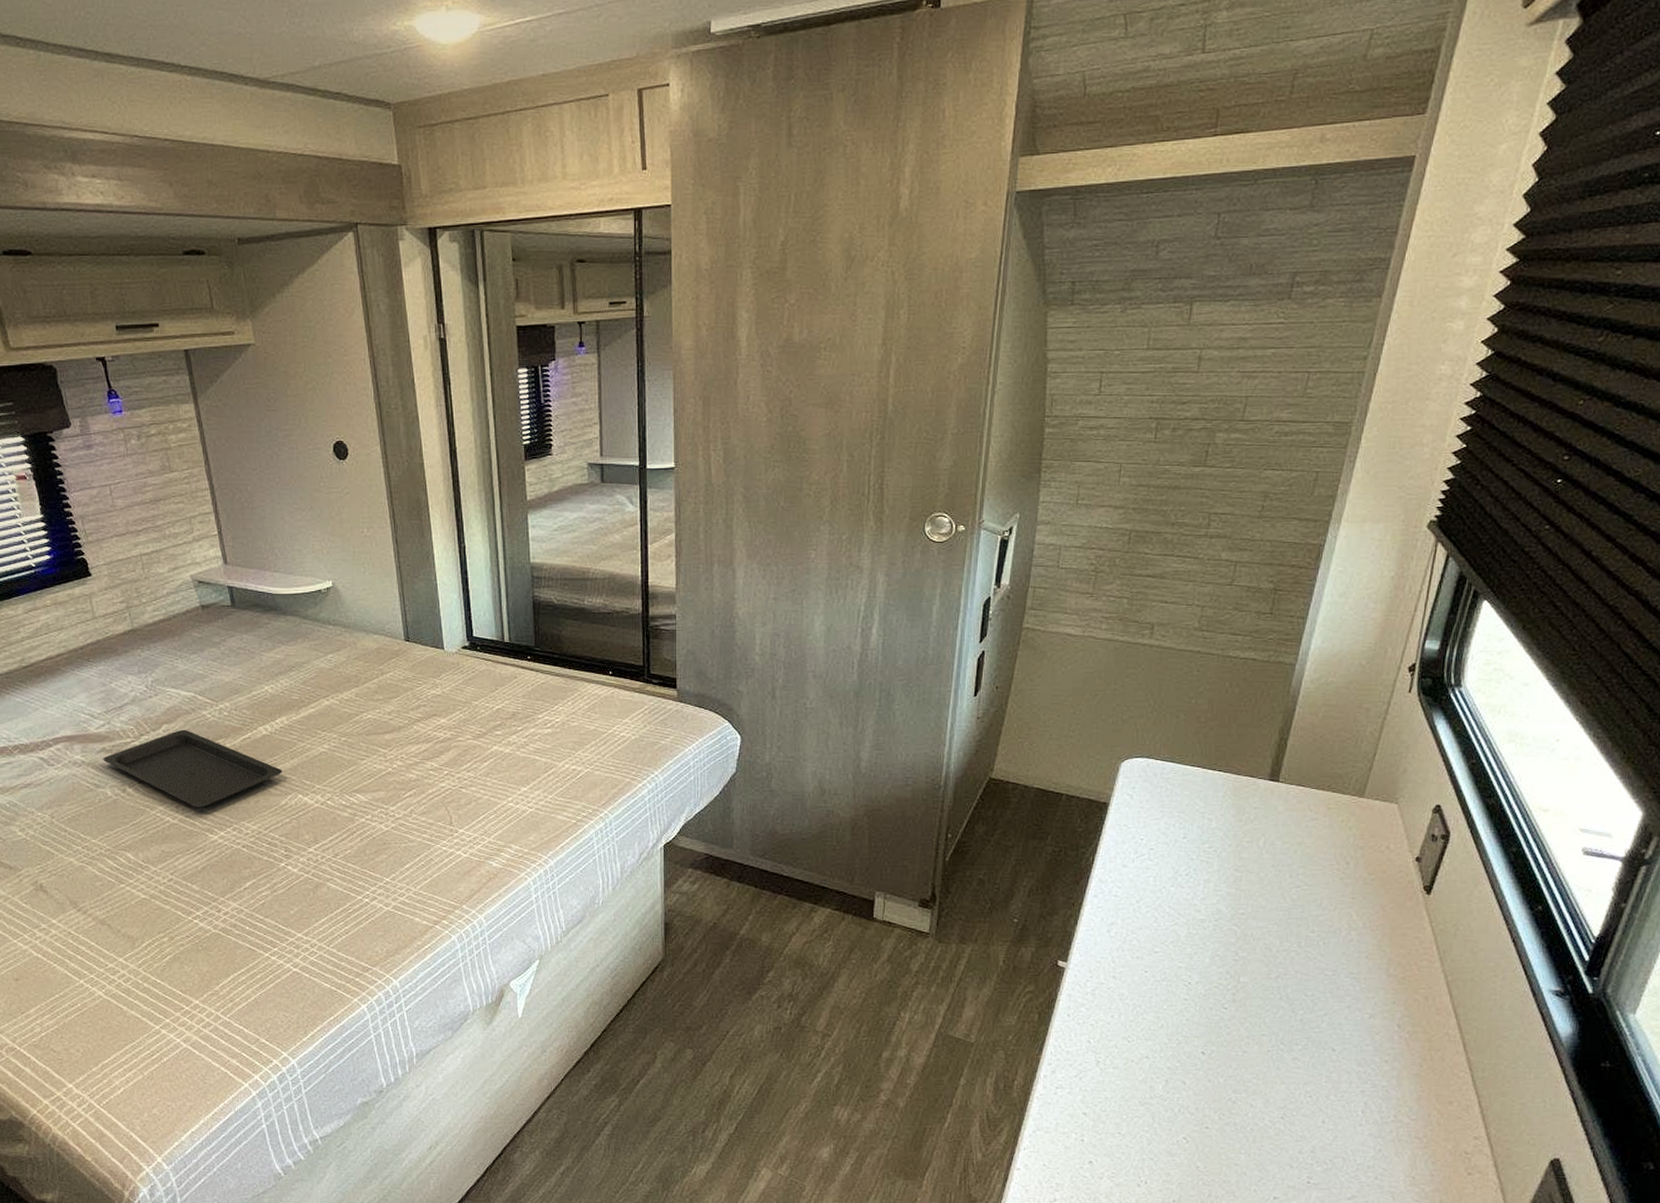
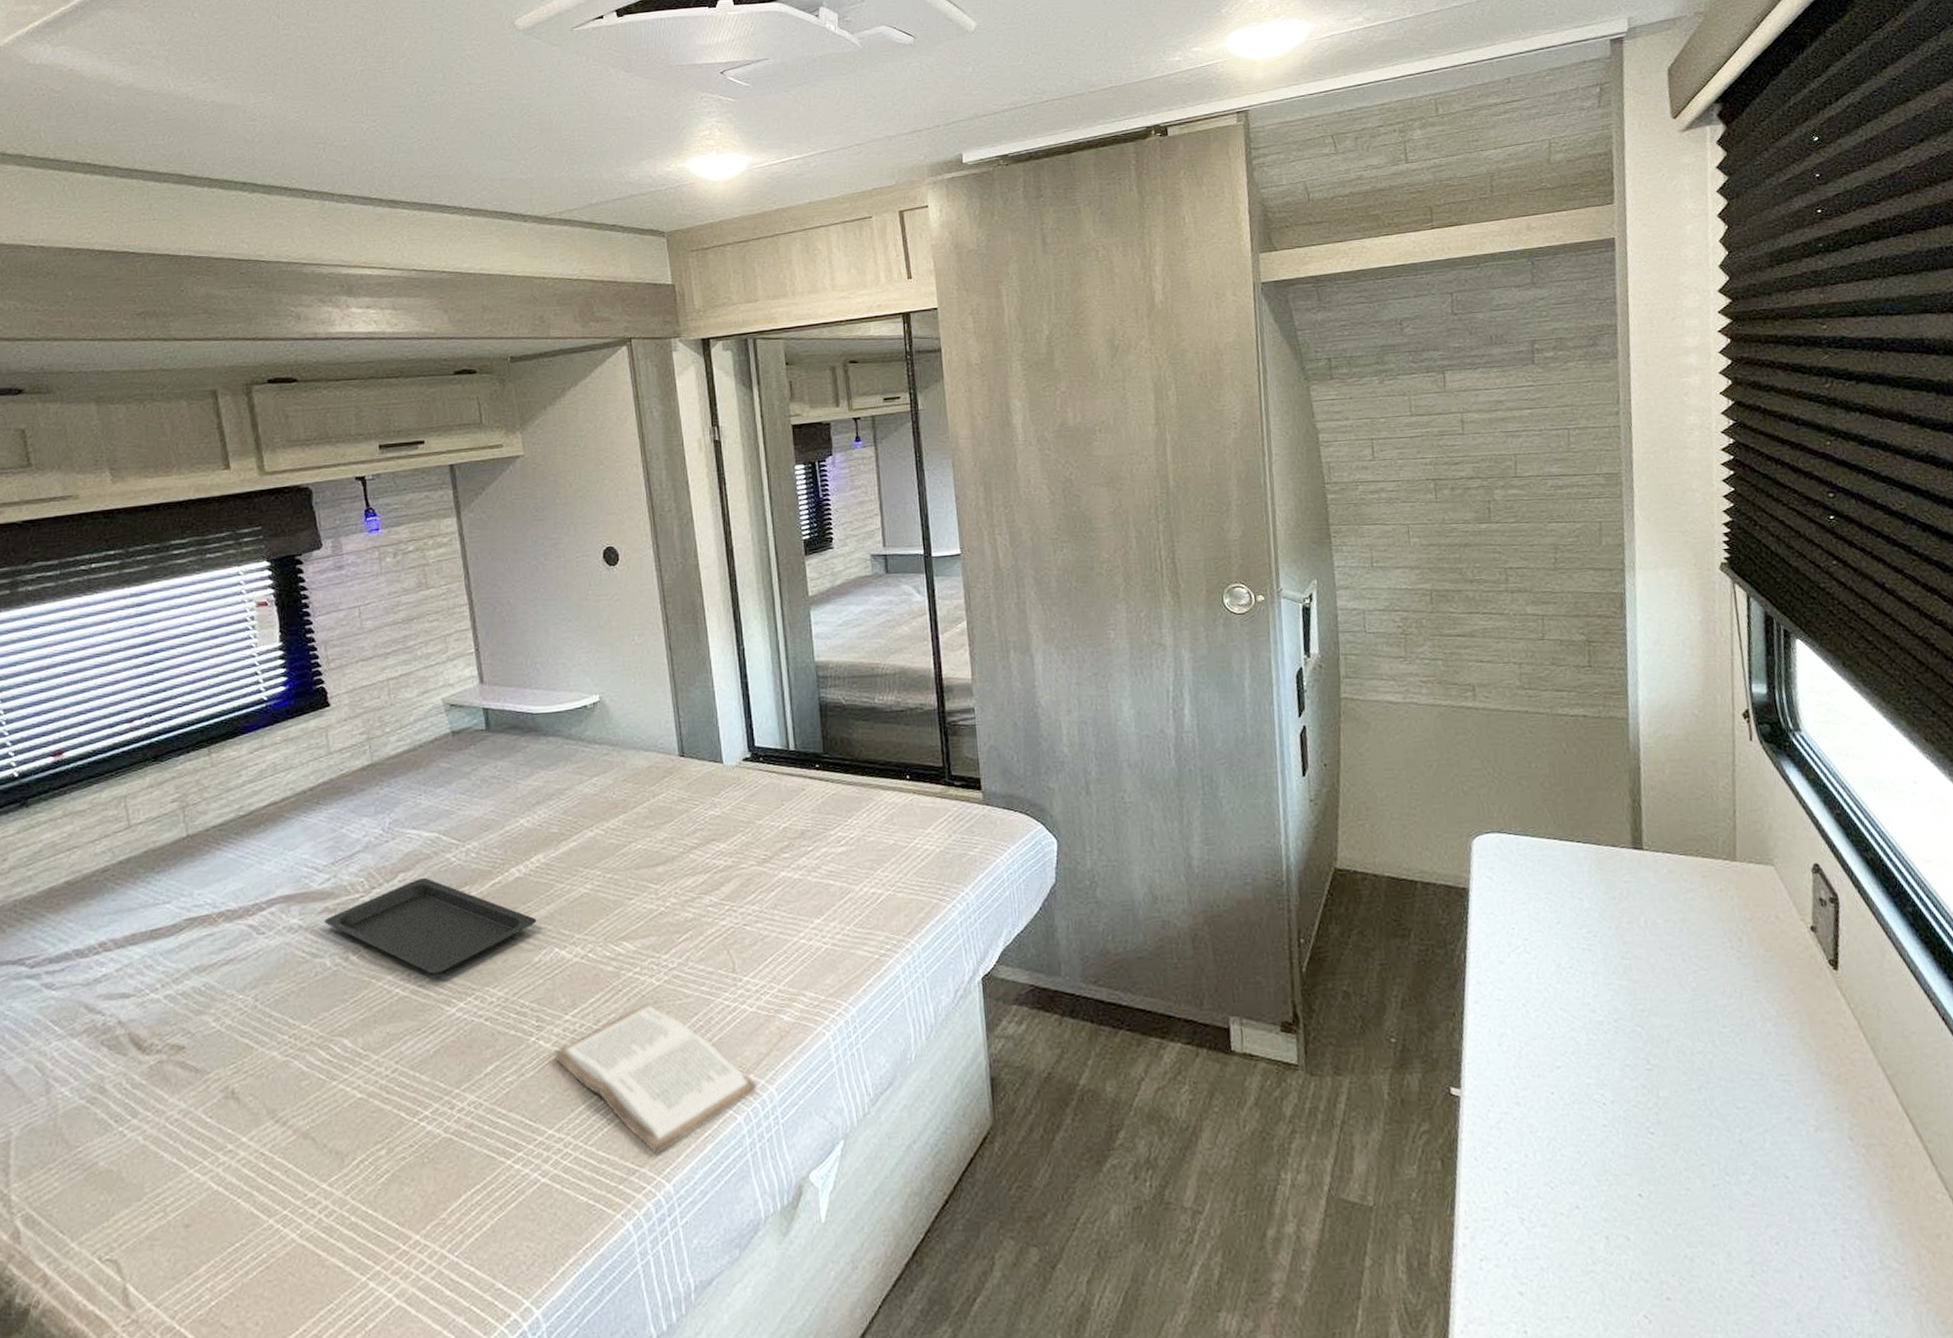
book: none [300,845,469,959] -> present [554,1004,758,1155]

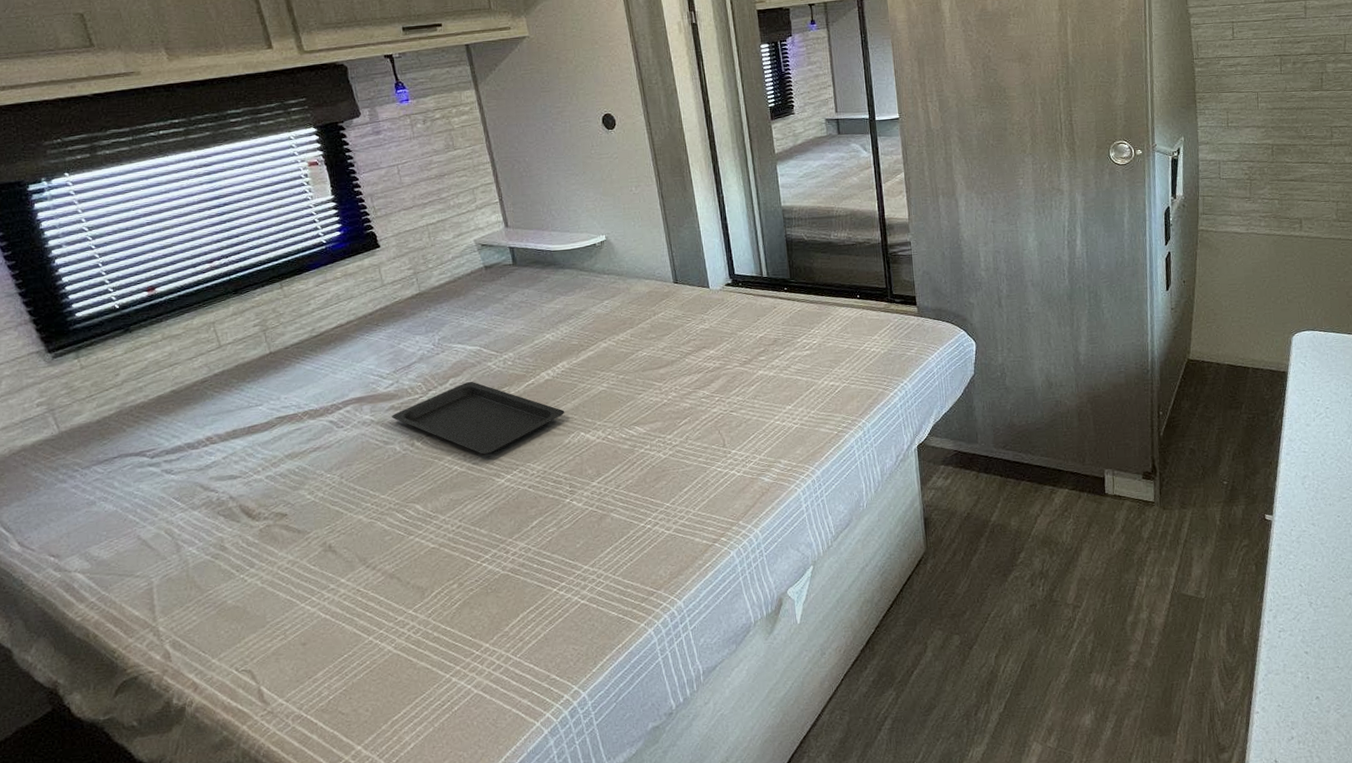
book: present [554,1004,758,1155] -> none [585,472,746,581]

